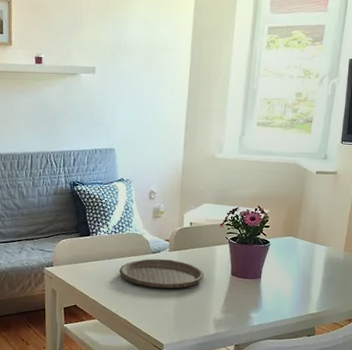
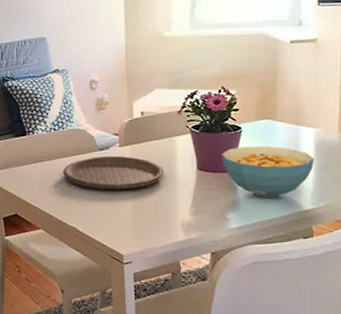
cereal bowl: none [251,258,323,302] -> present [222,146,315,198]

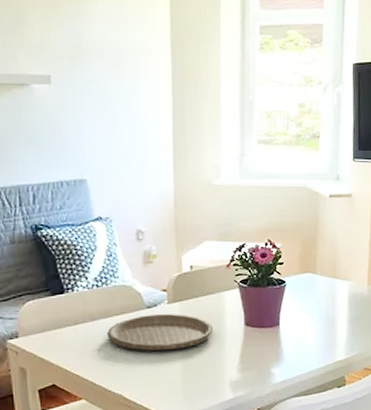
cereal bowl: present [222,146,315,198] -> none [268,299,348,351]

